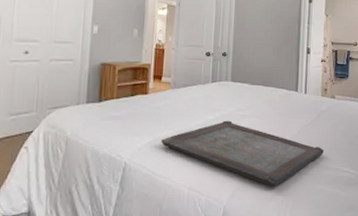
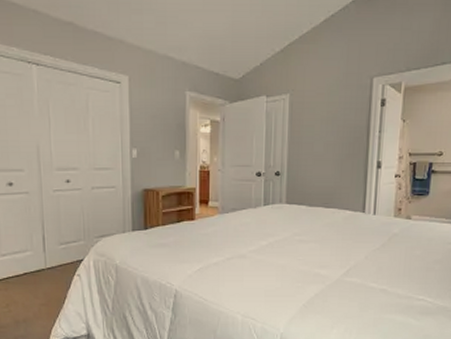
serving tray: present [161,120,325,187] -> none [212,246,396,315]

